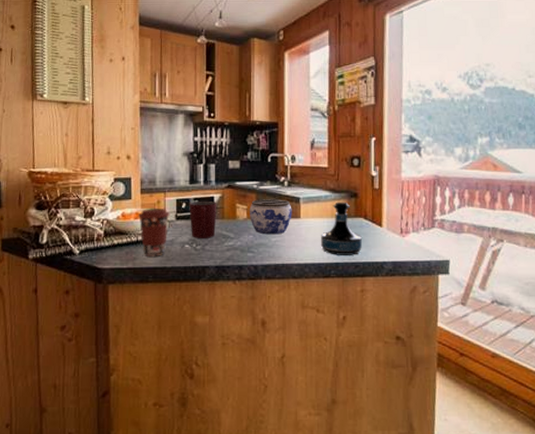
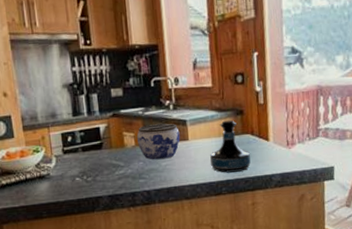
coffee cup: present [137,209,170,258] -> none [23,144,57,194]
mug: present [189,200,217,238] -> none [75,131,105,171]

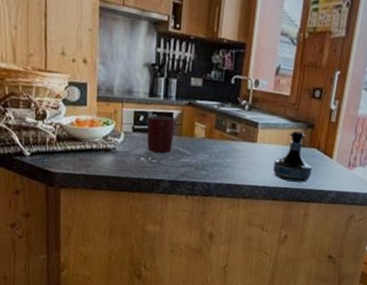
mug: none [75,131,105,171] -> present [146,115,176,154]
jar: present [136,123,180,160] -> none [207,120,250,157]

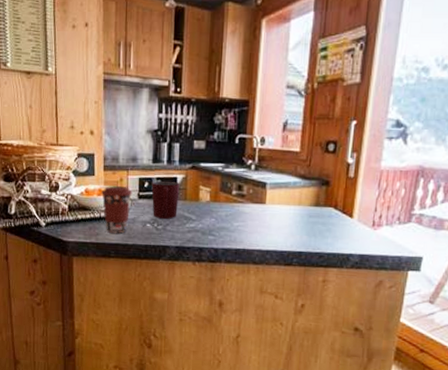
coffee cup: none [93,117,127,167] -> present [100,186,133,234]
tequila bottle: present [272,130,312,183] -> none [284,189,329,246]

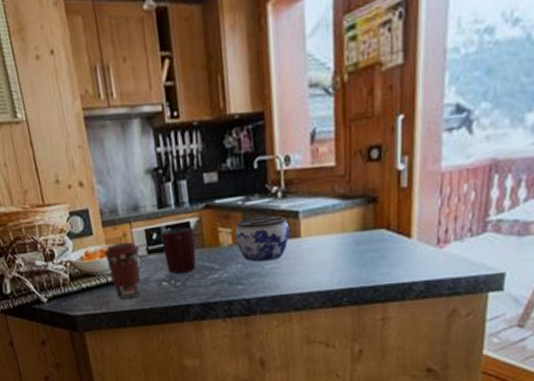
jar: none [212,182,258,220] -> present [234,216,290,262]

